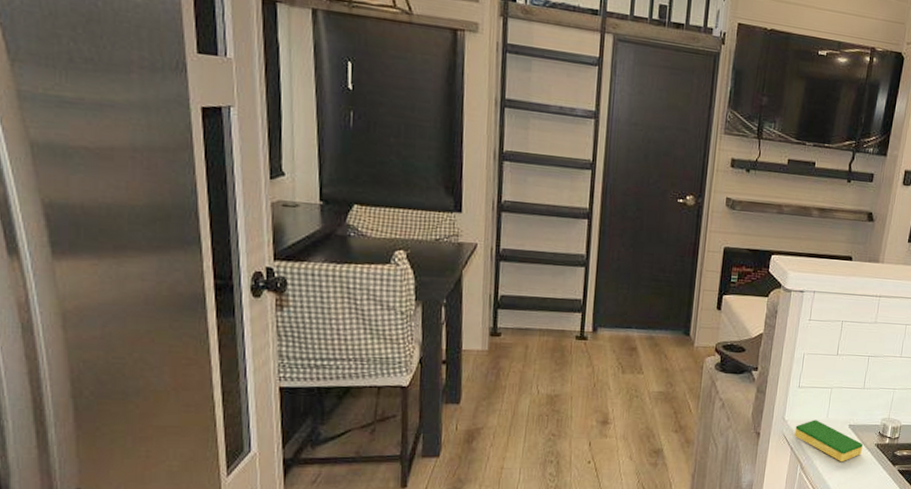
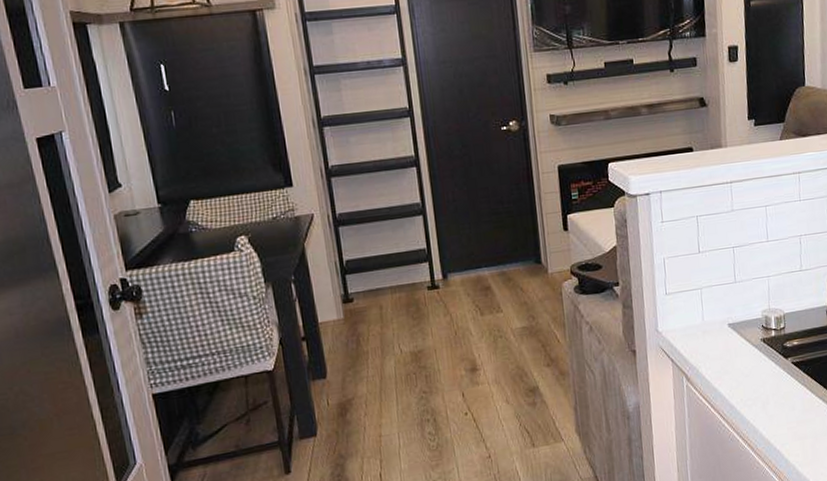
dish sponge: present [794,420,863,461] -> none [671,325,748,365]

